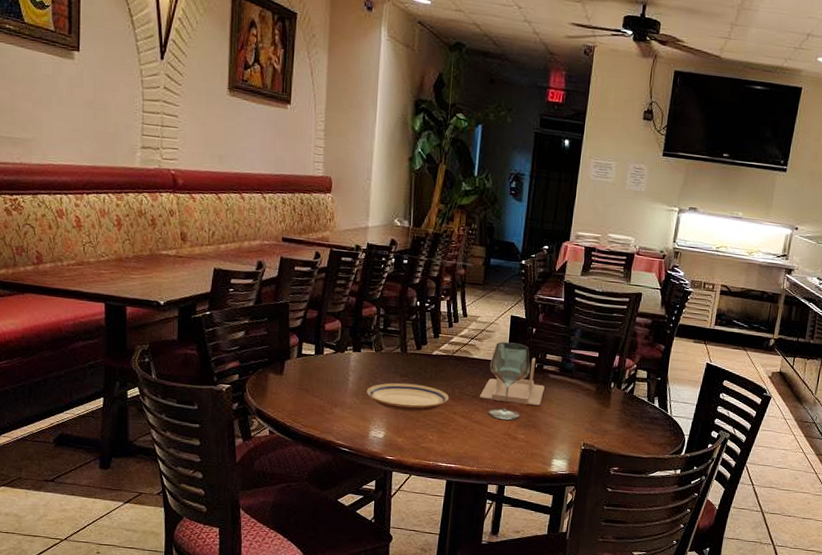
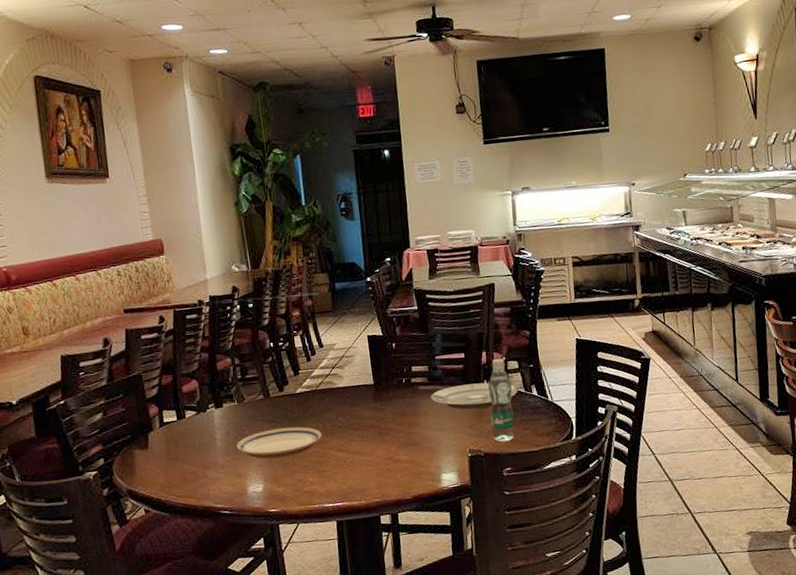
napkin holder: present [479,357,545,407] -> none [352,373,418,428]
wine glass: present [488,342,531,420] -> none [356,362,399,445]
plate: none [558,381,641,408] -> present [431,382,518,410]
bottle: none [607,365,637,443] -> present [488,358,516,442]

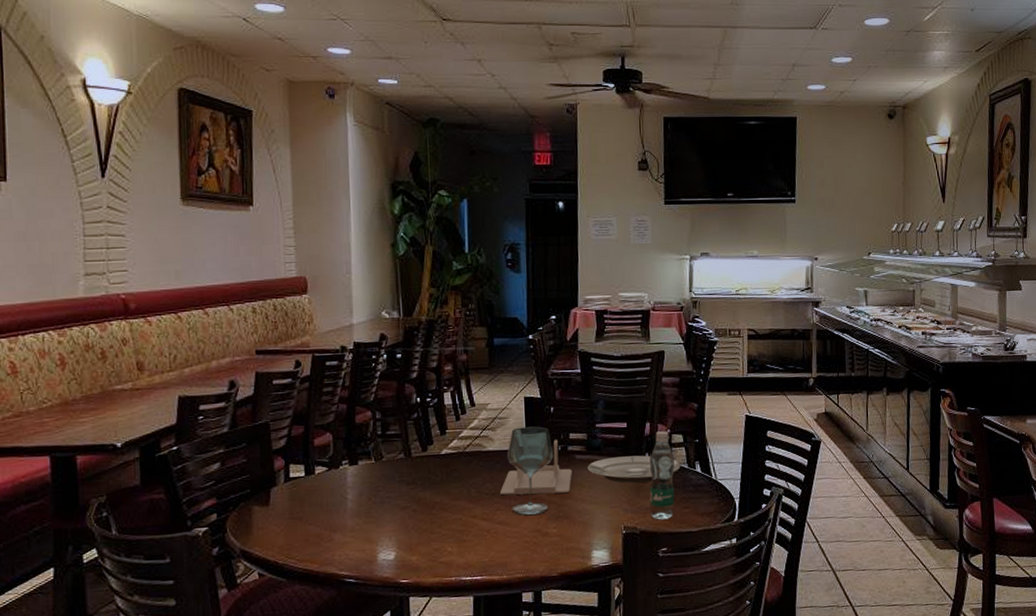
plate: present [236,426,322,459] -> none [369,490,466,524]
napkin holder: none [352,373,418,428] -> present [499,439,572,496]
wine glass: none [356,362,399,445] -> present [507,426,554,515]

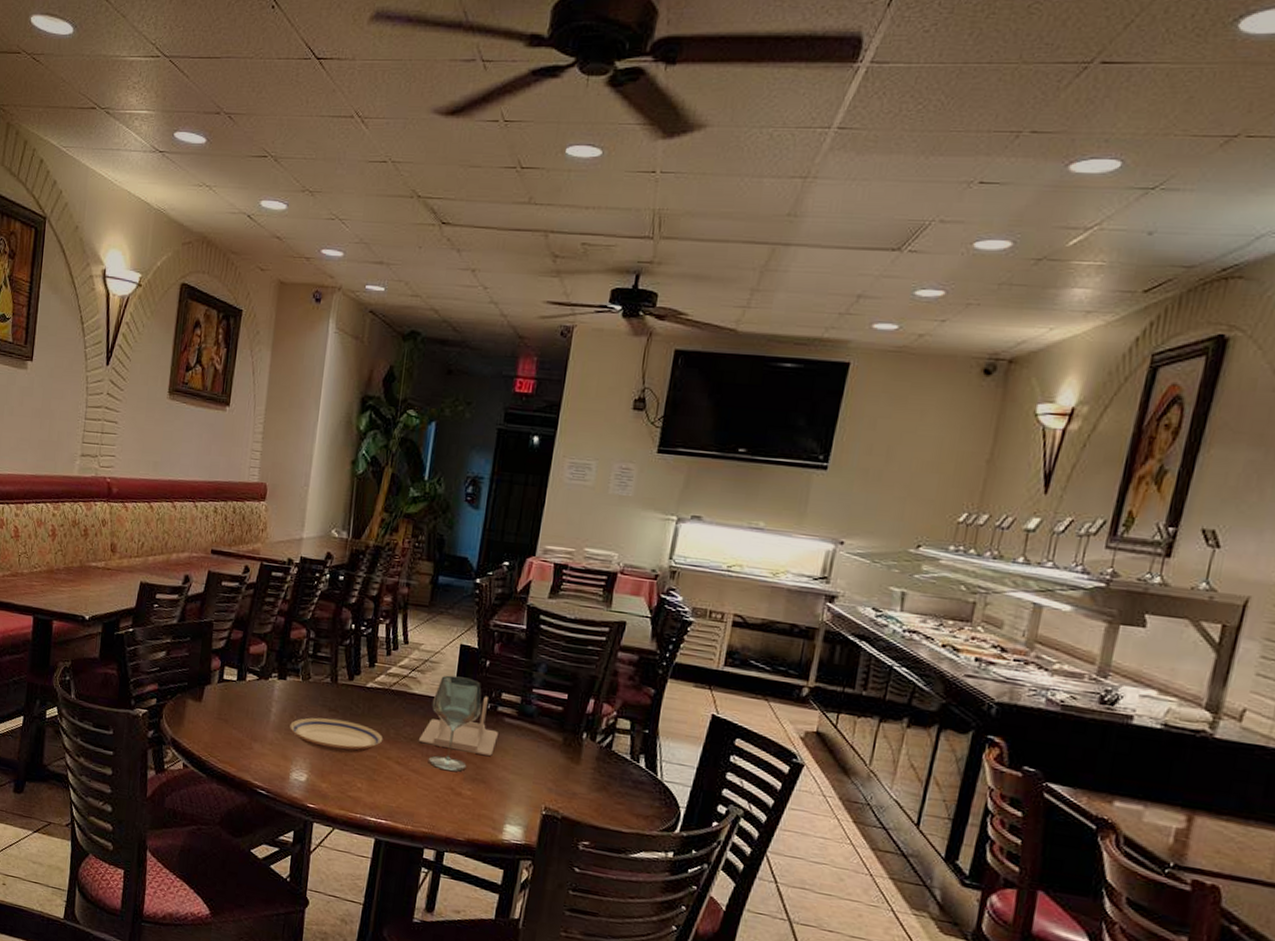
plate: none [369,490,466,524] -> present [290,717,383,754]
plate: present [587,455,681,484] -> none [515,728,622,765]
bottle: present [649,431,675,520] -> none [576,711,616,811]

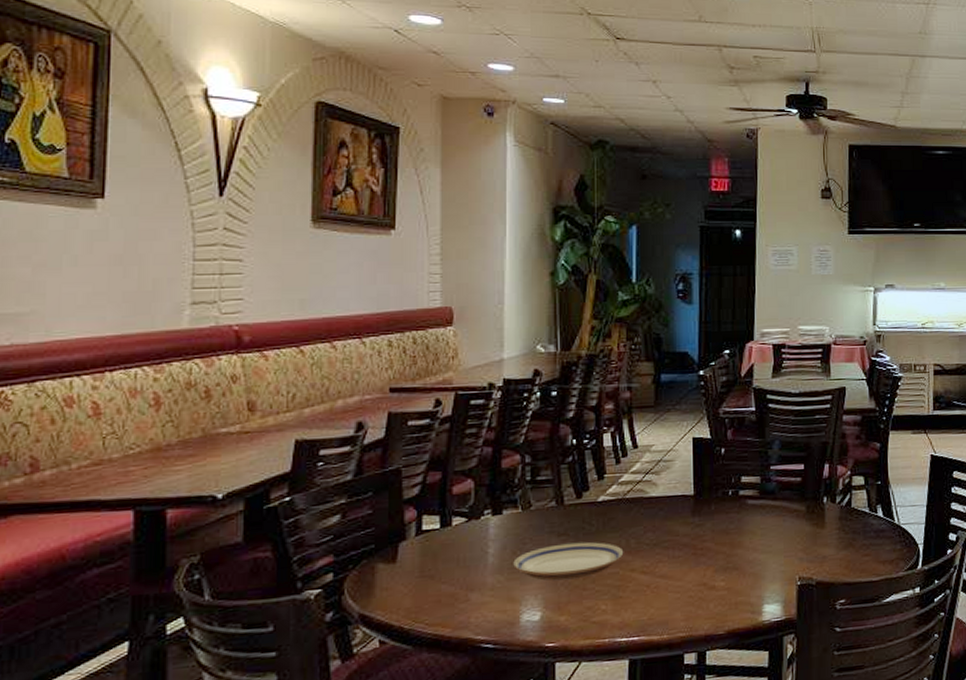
napkin holder: present [418,696,498,757] -> none [662,483,743,546]
wine glass: present [428,675,482,772] -> none [671,469,724,567]

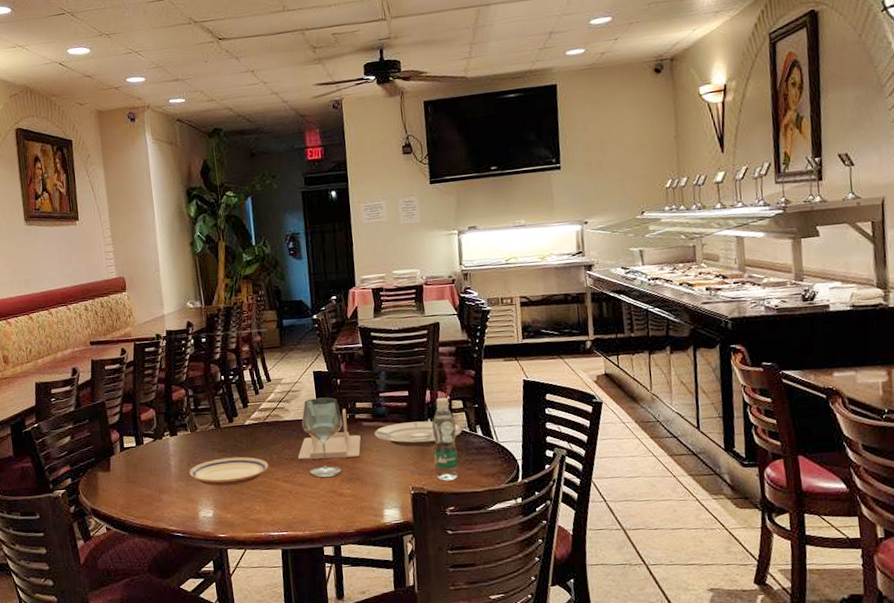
napkin holder: none [662,483,743,546] -> present [297,408,361,460]
wine glass: none [671,469,724,567] -> present [301,397,343,478]
plate: none [760,499,861,530] -> present [374,421,462,447]
bottle: none [826,473,855,569] -> present [432,397,459,481]

